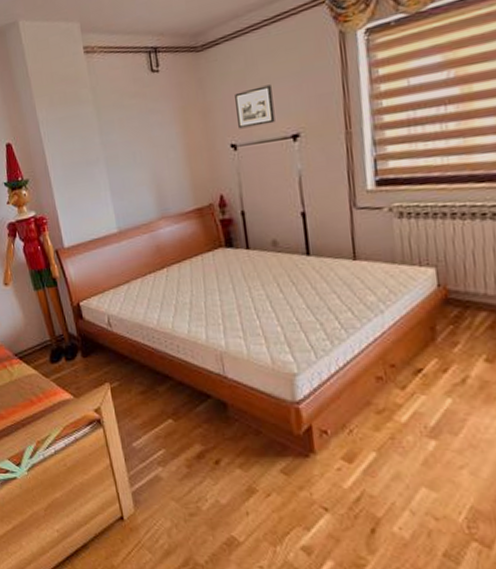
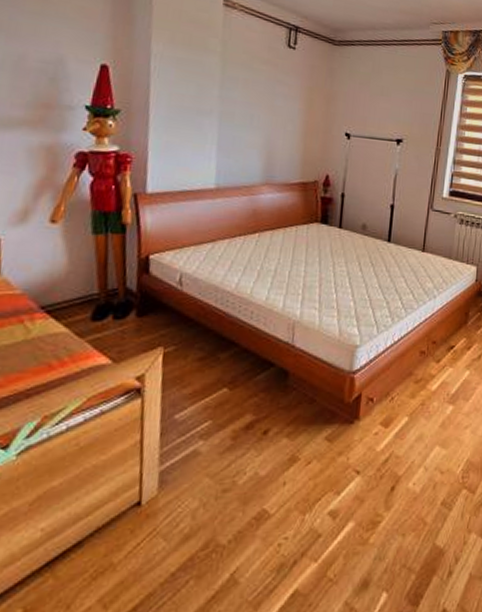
picture frame: present [235,84,275,129] -> none [355,90,389,125]

